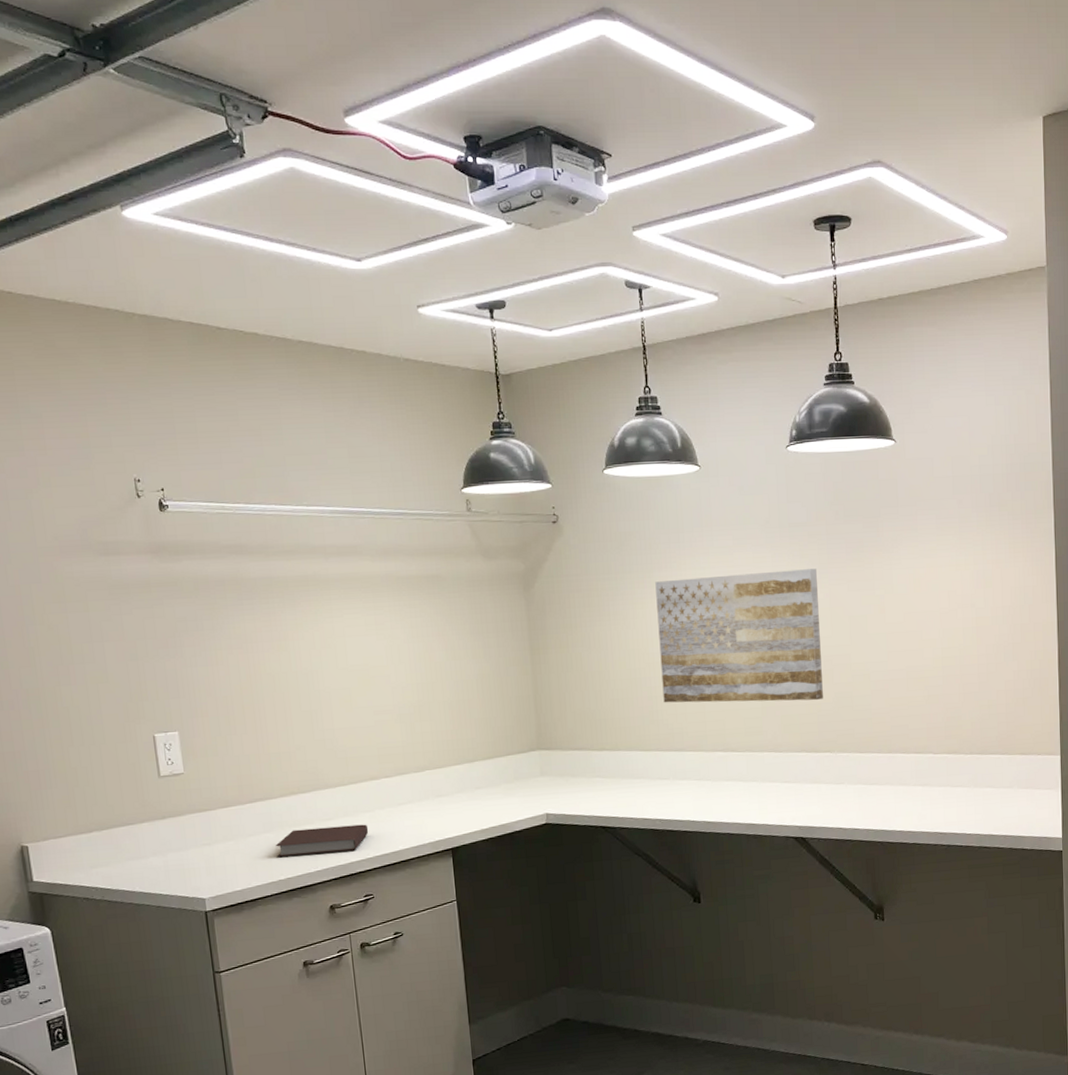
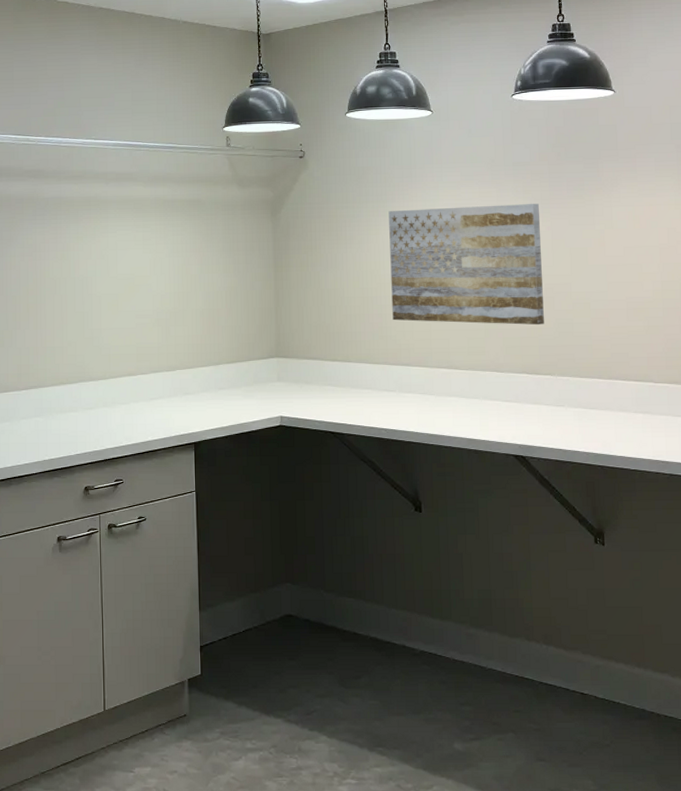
notebook: present [275,824,369,858] -> none [43,415,123,440]

